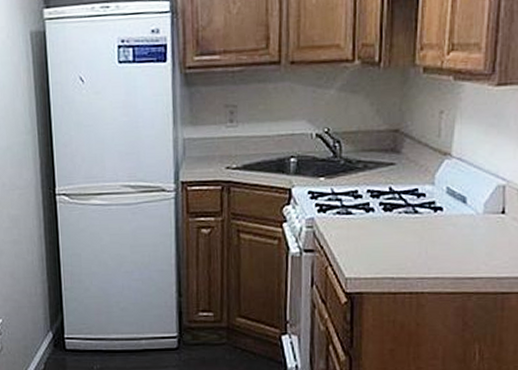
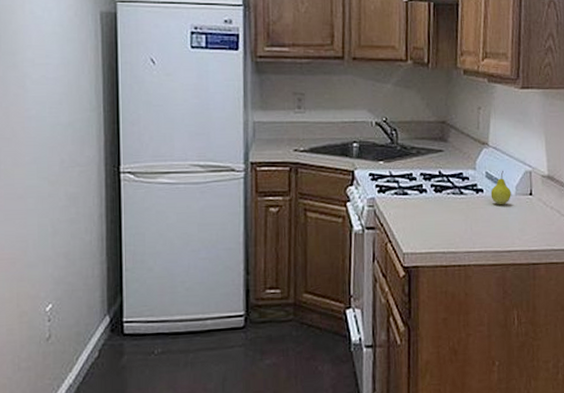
fruit: none [452,186,478,226] -> present [490,171,511,205]

